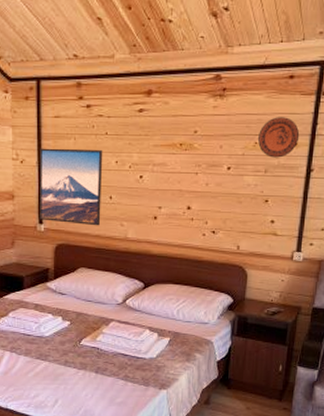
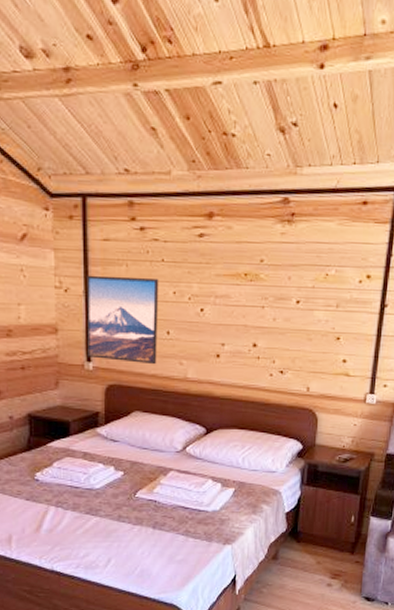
decorative plate: present [258,117,300,158] -> none [329,246,373,292]

